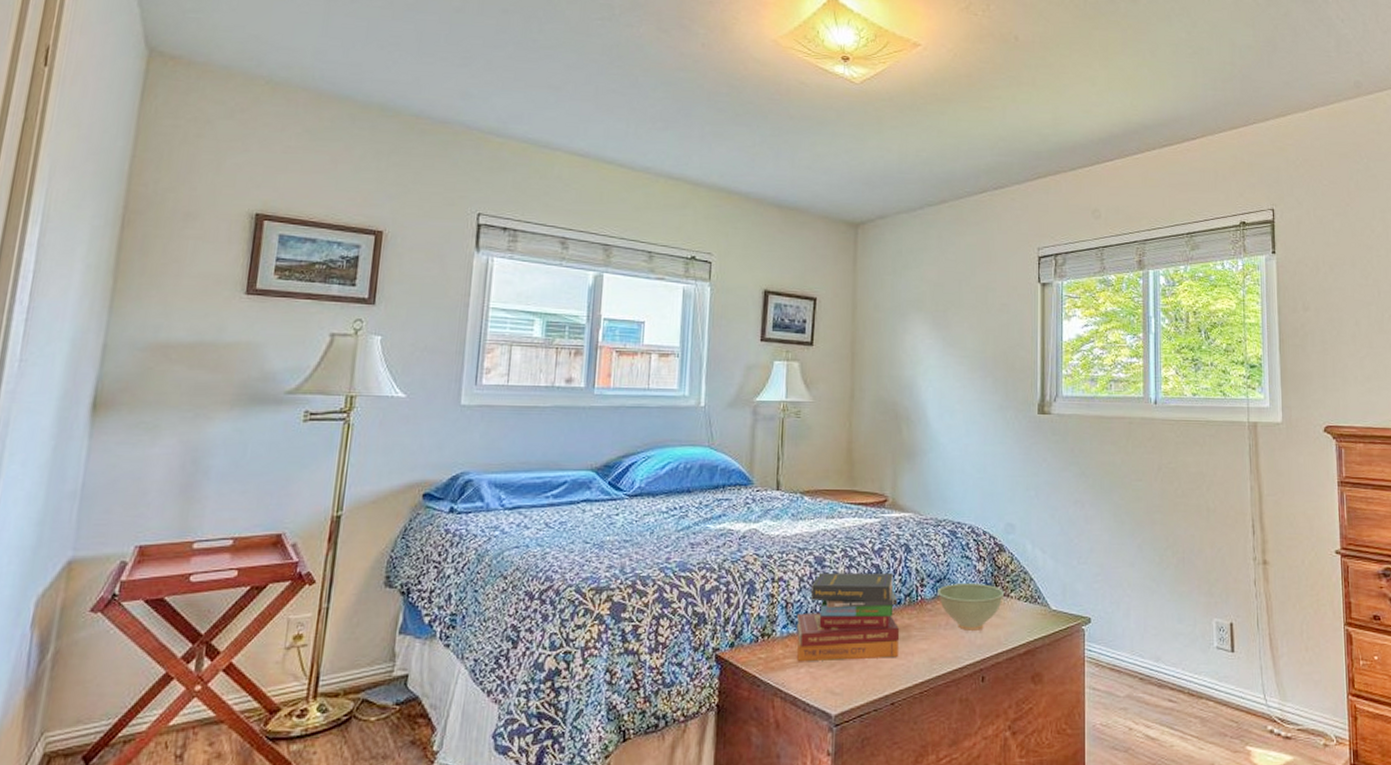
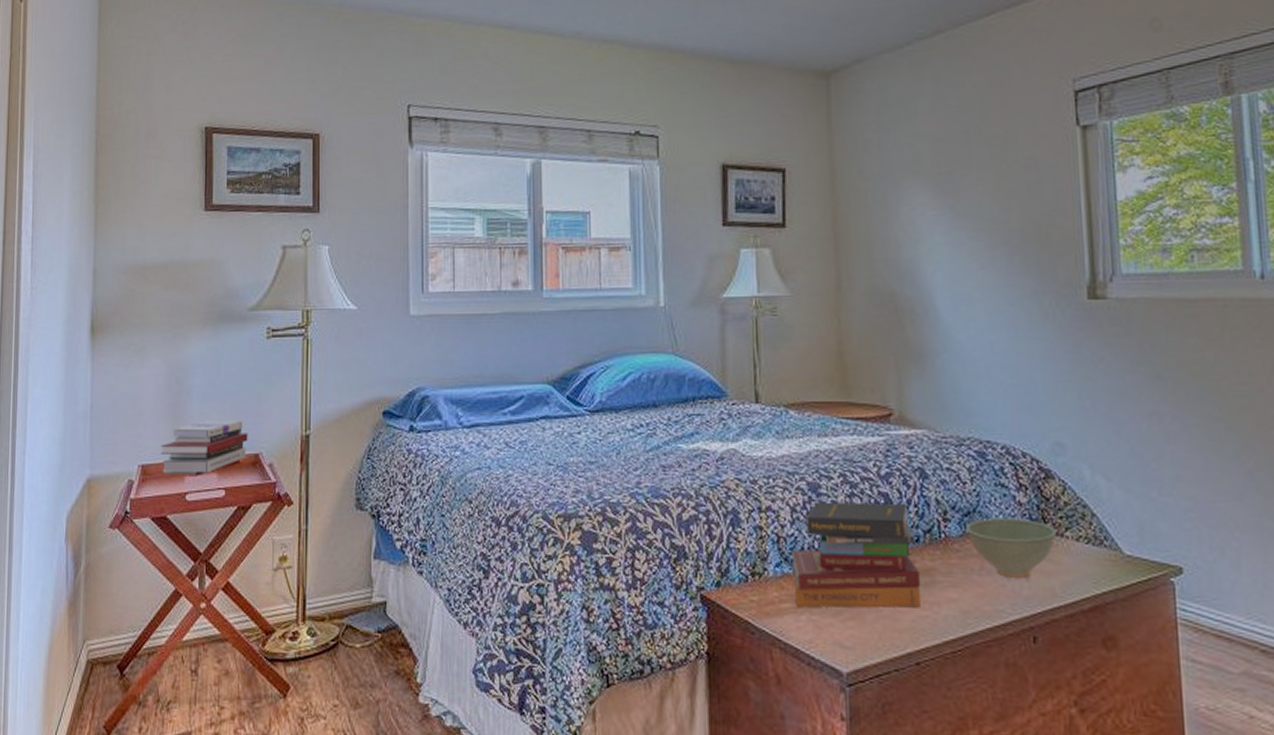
books: none [163,501,272,556] -> present [161,420,248,475]

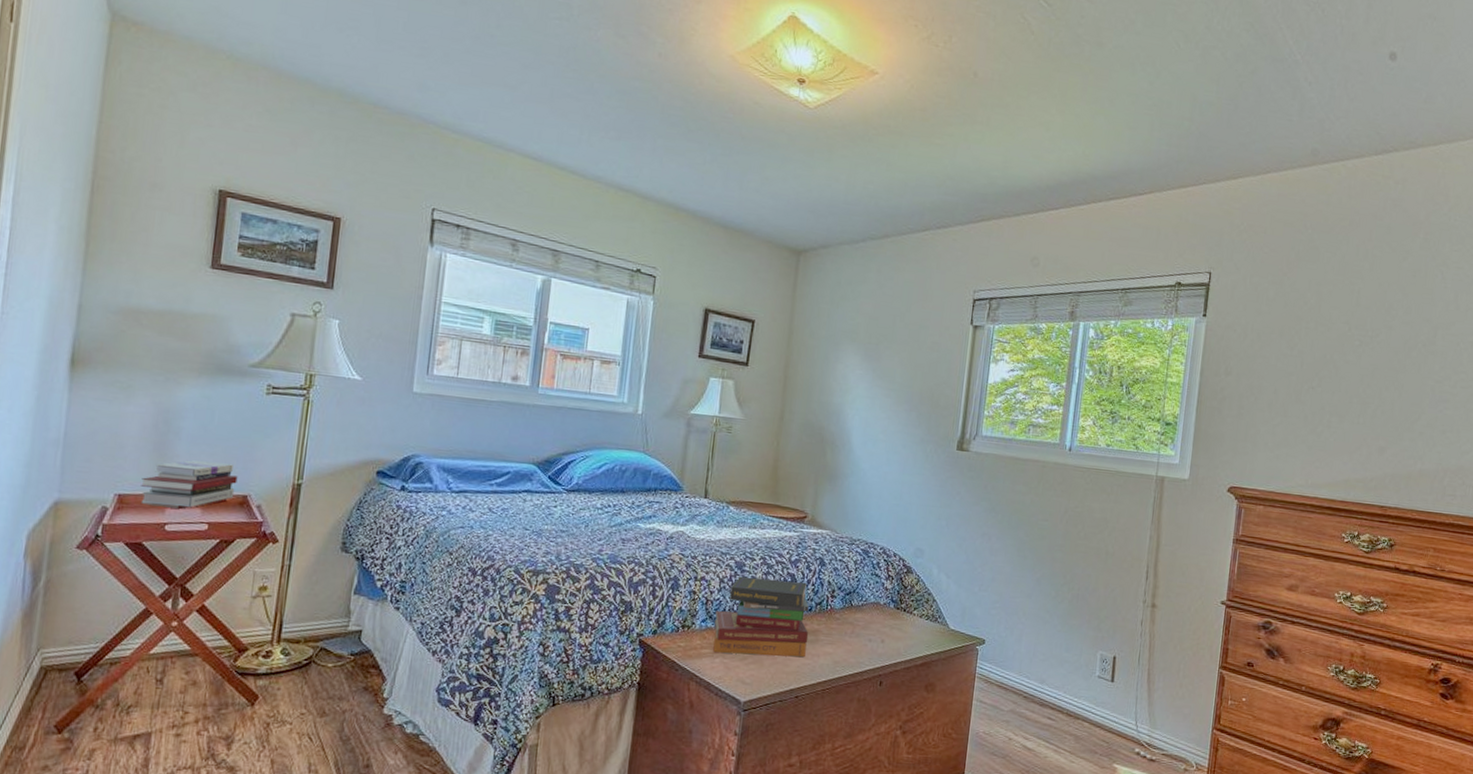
bowl: present [966,517,1056,578] -> none [846,597,908,641]

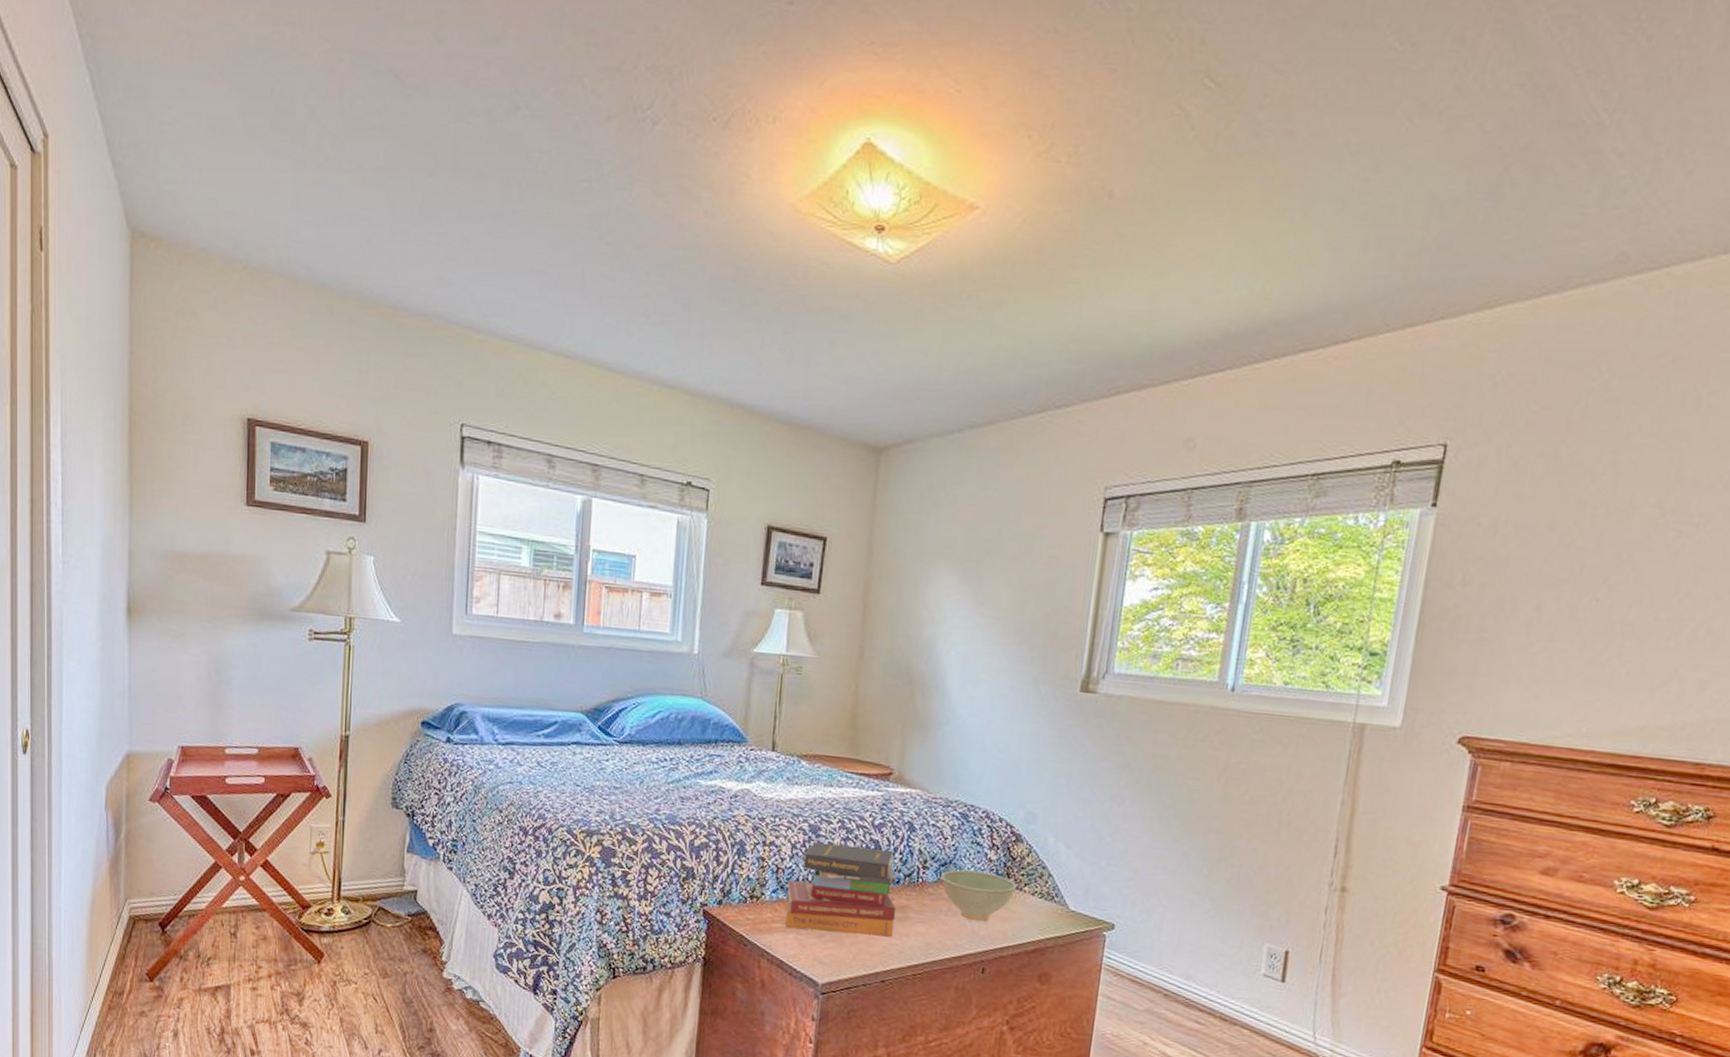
books: present [140,460,238,509] -> none [201,711,288,761]
bowl: none [846,597,908,641] -> present [941,869,1016,921]

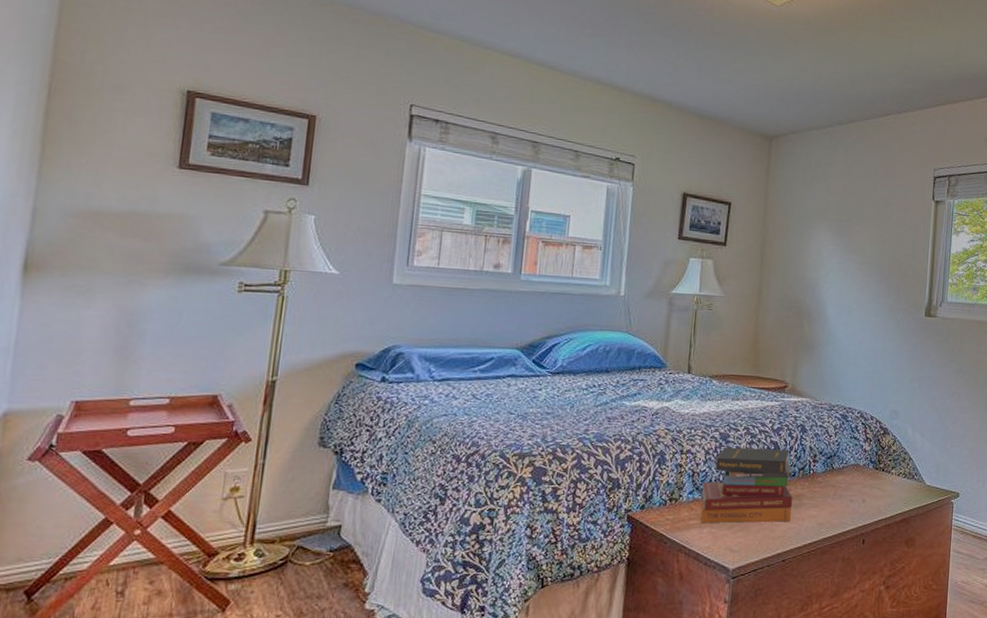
bowl: present [941,869,1016,921] -> none [828,460,886,501]

